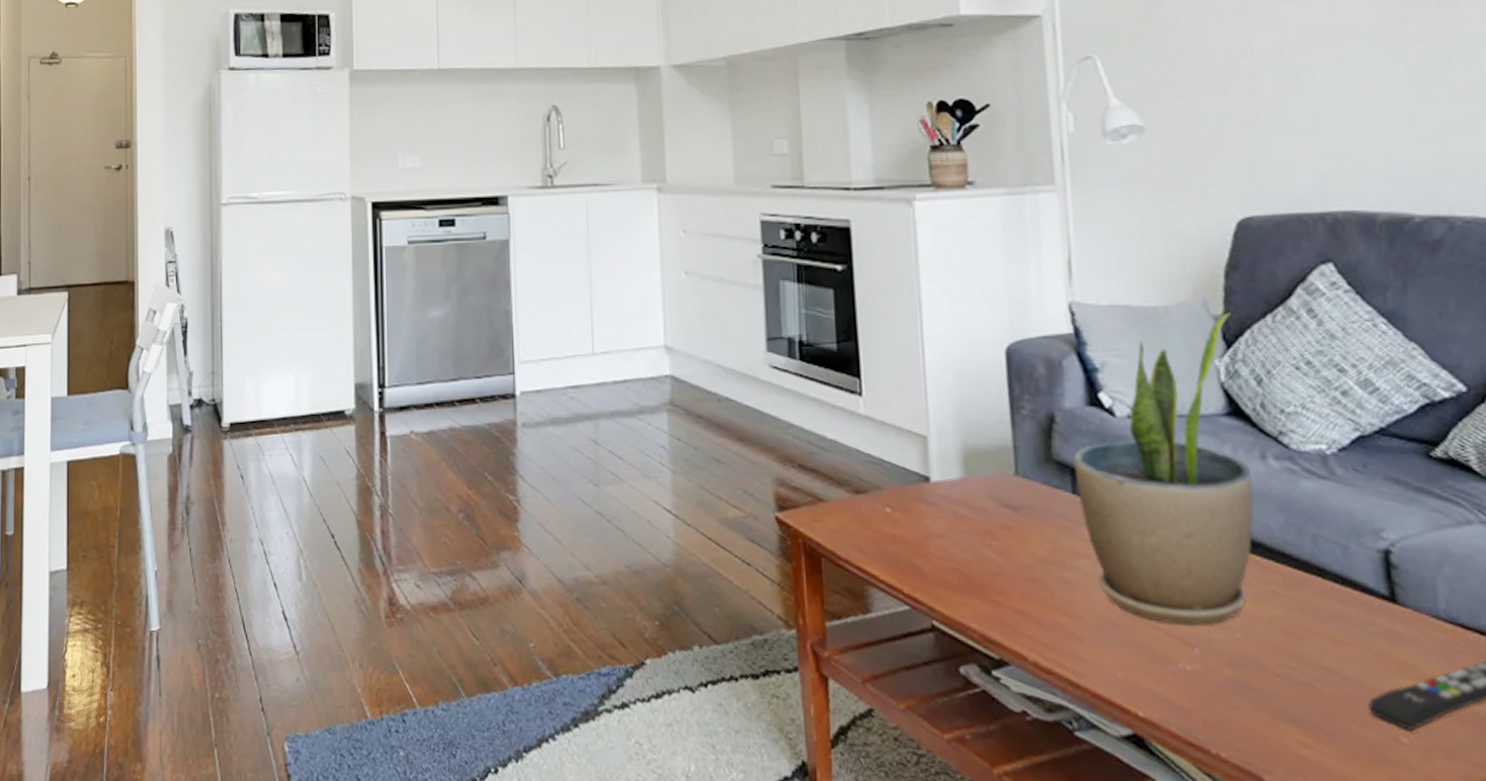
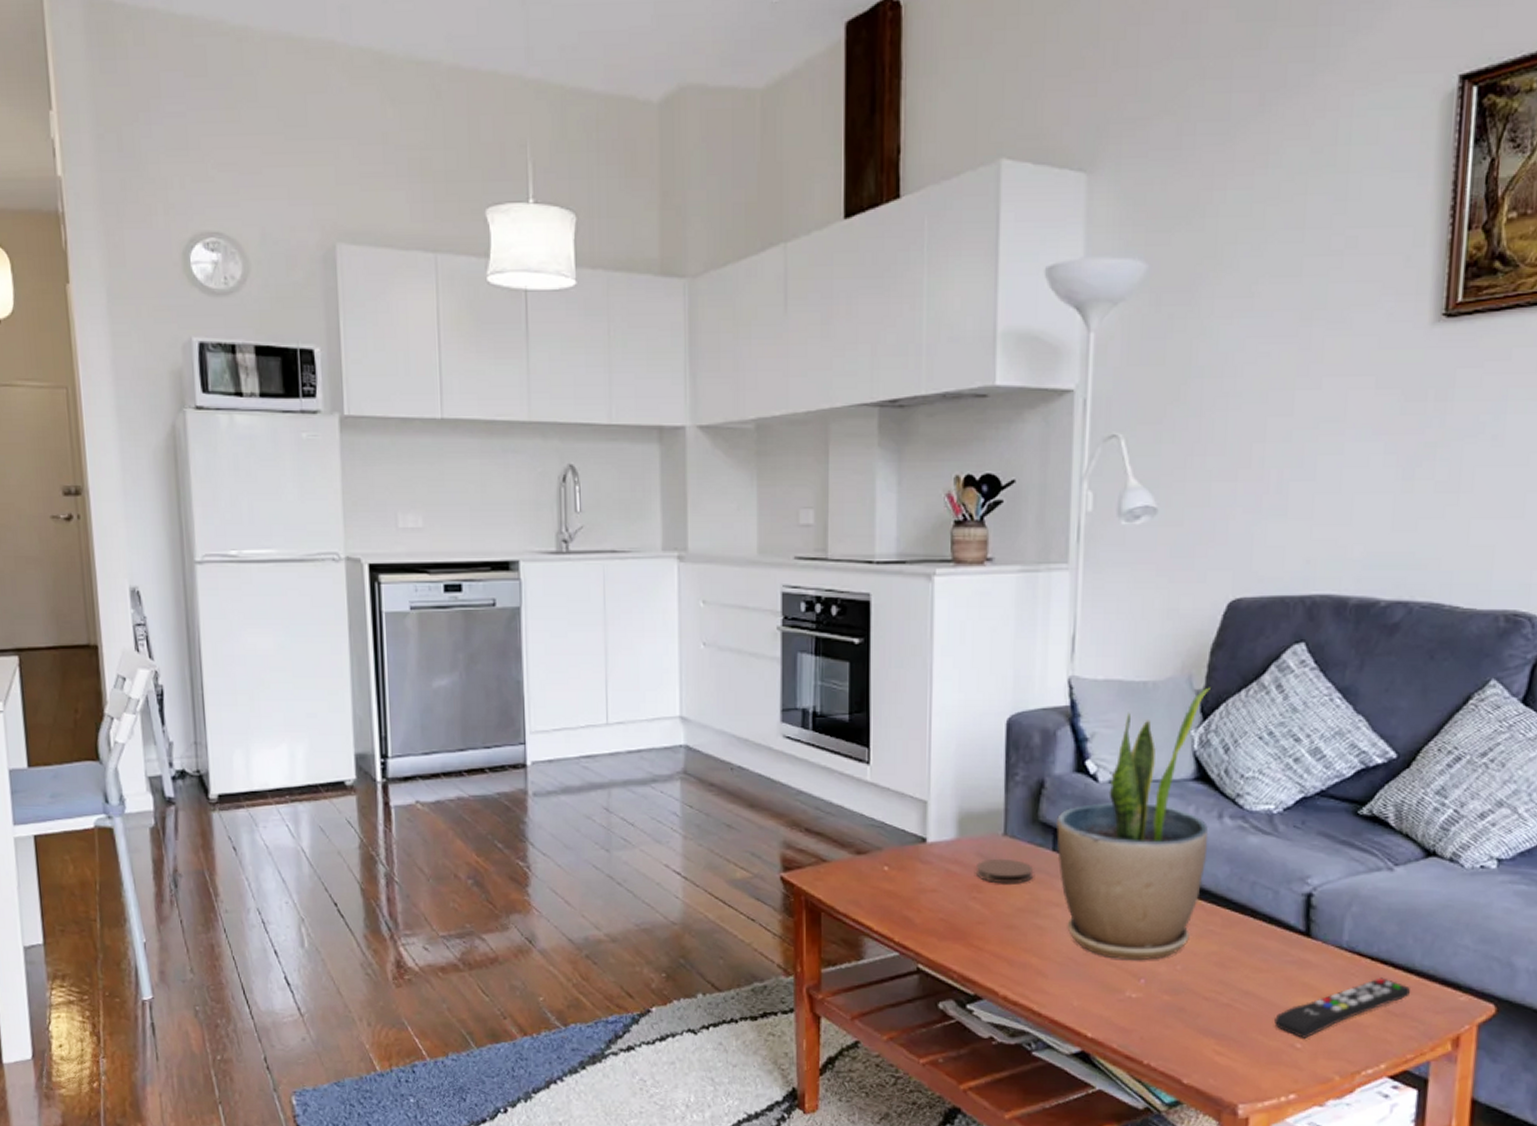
coaster: none [988,501,1054,531] -> present [977,858,1034,884]

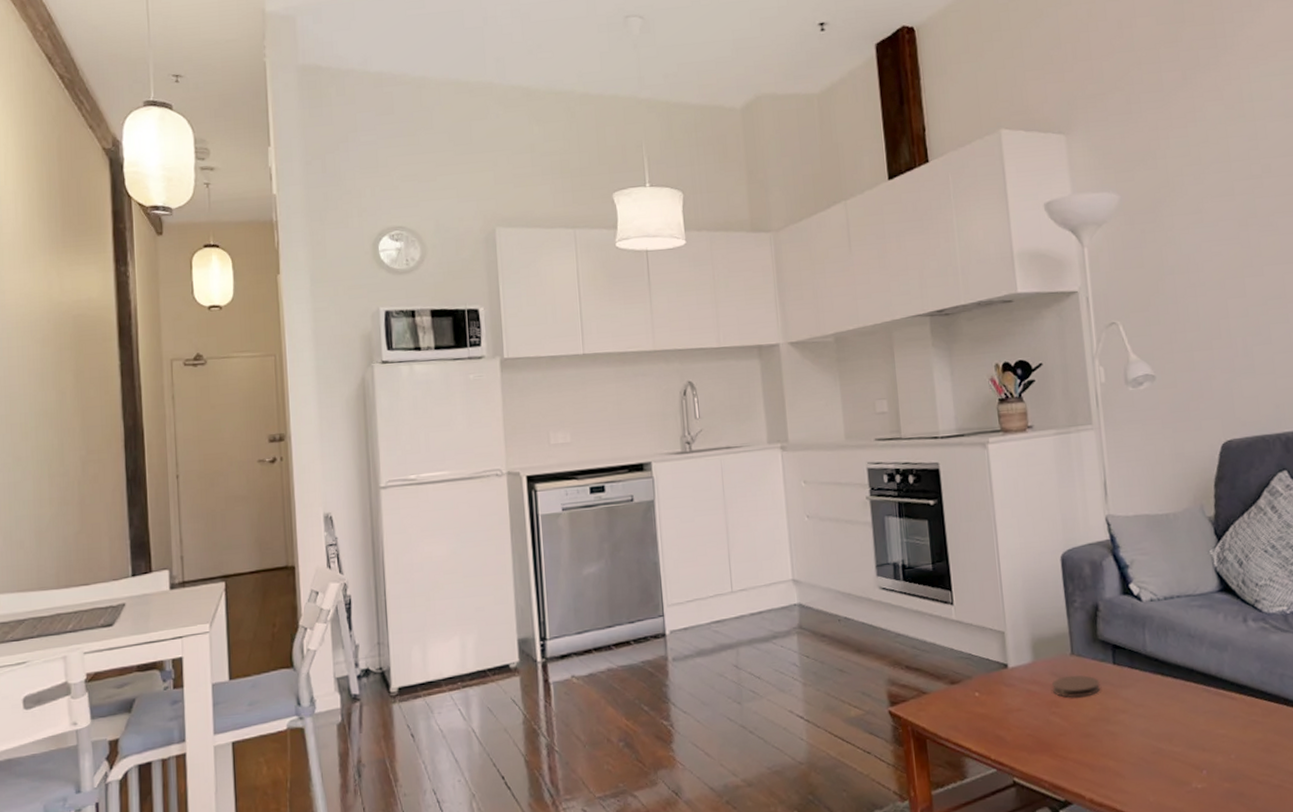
potted plant: present [1055,687,1210,960] -> none [1112,513,1240,755]

